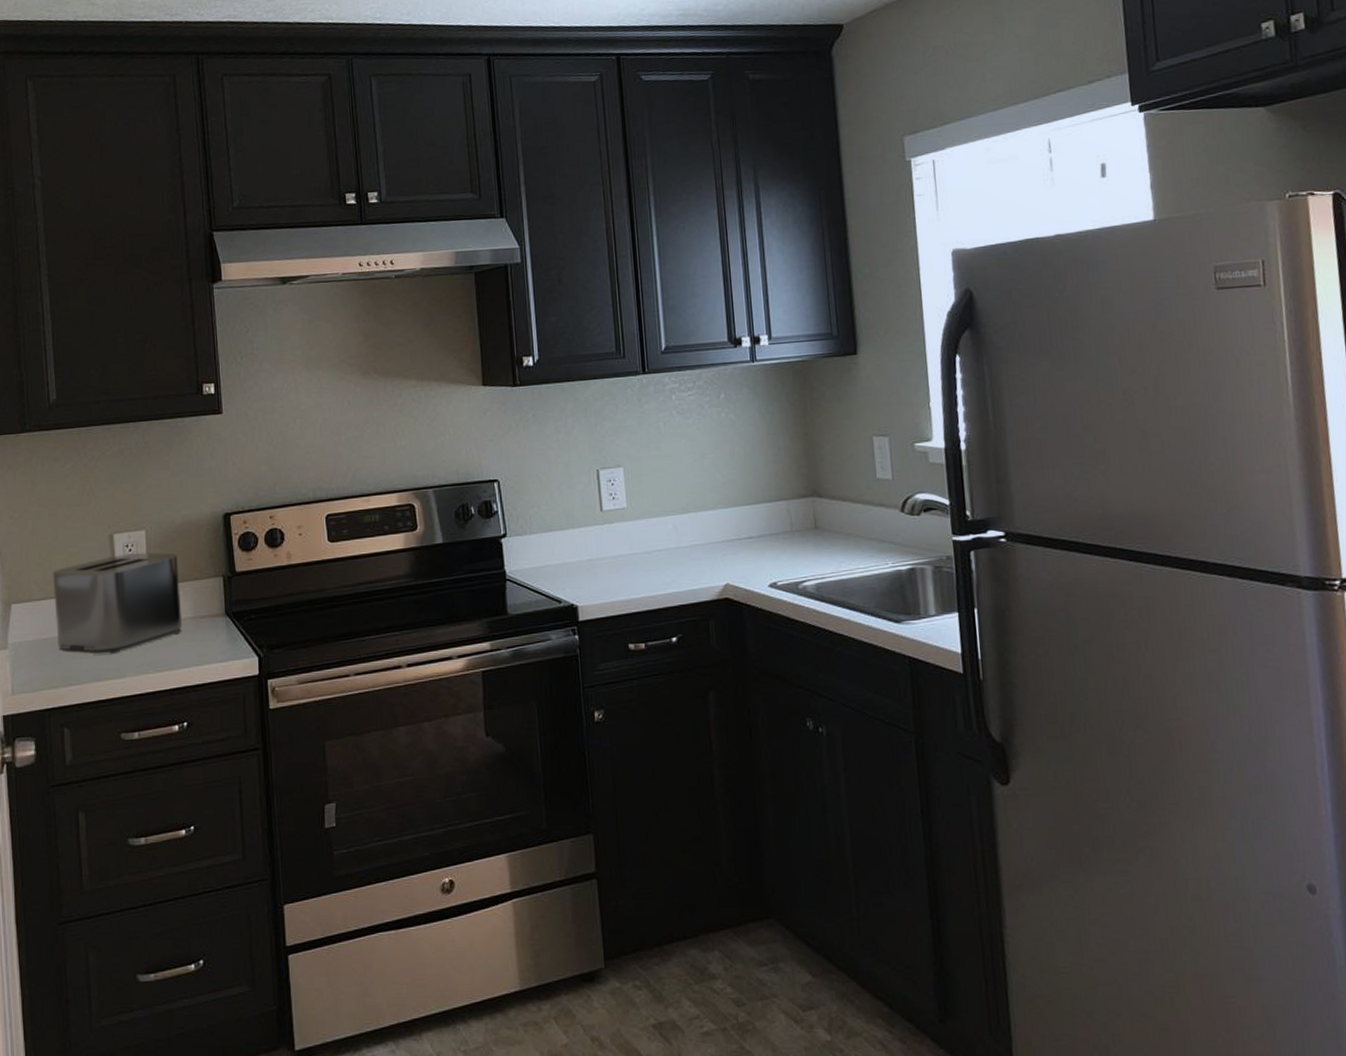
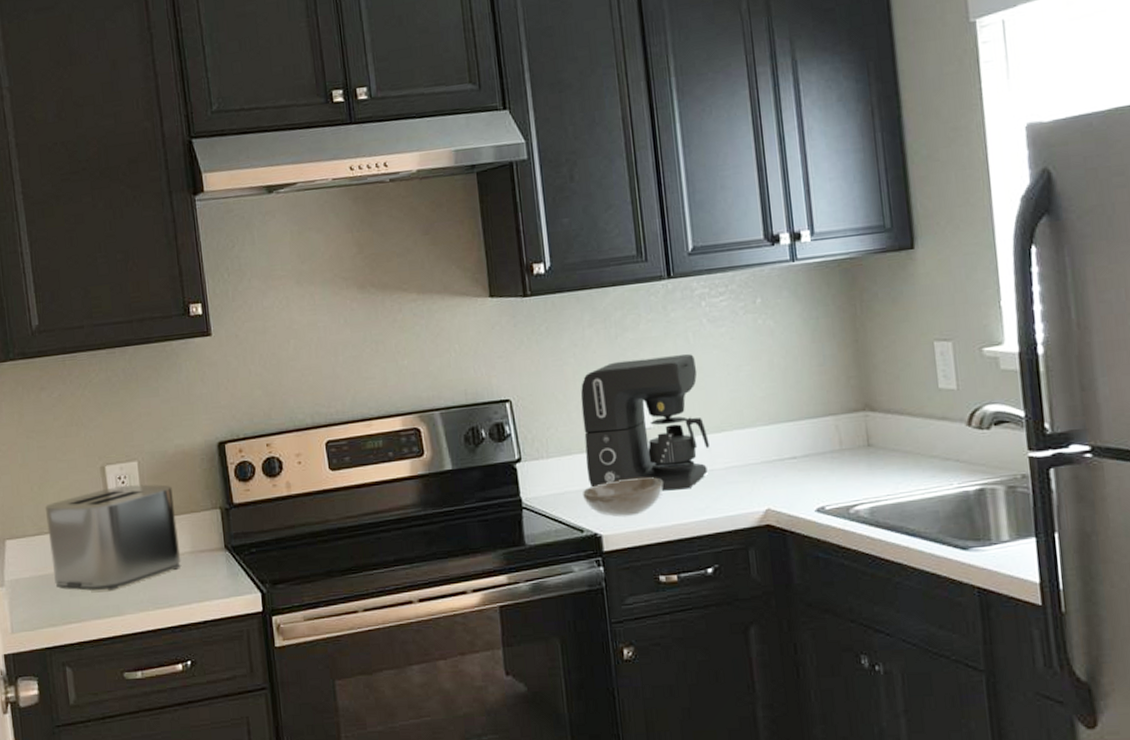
soup bowl: none [560,552,634,590] -> present [581,476,664,518]
coffee maker: none [562,442,676,566] -> present [580,354,710,491]

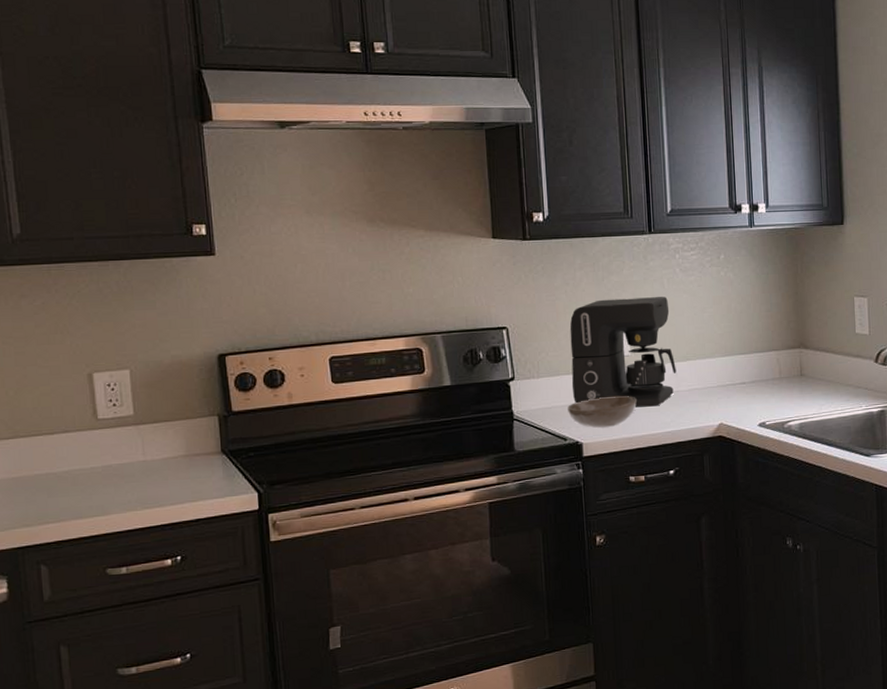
toaster: present [44,484,182,591] -> none [21,392,175,492]

